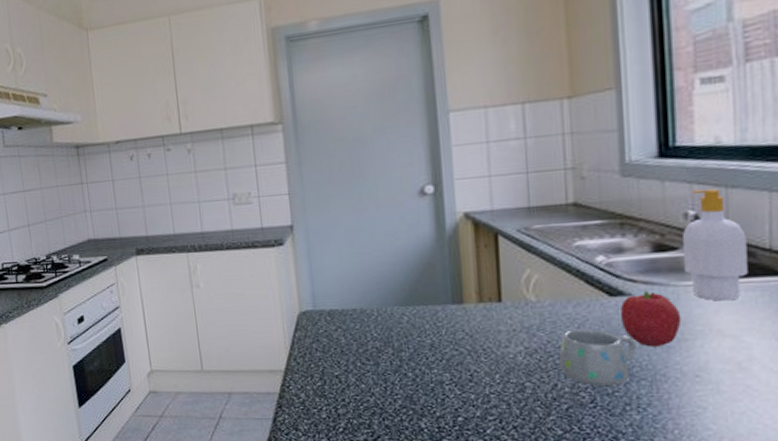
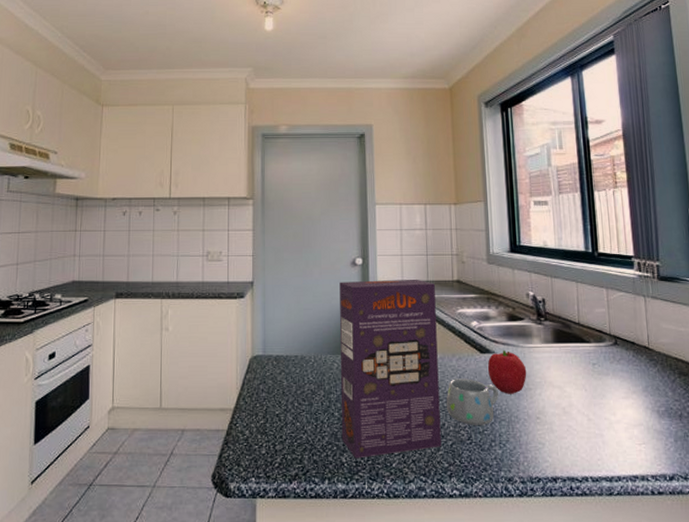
cereal box: none [404,206,553,424] -> present [339,280,442,459]
soap bottle: present [683,188,748,301] -> none [526,277,566,360]

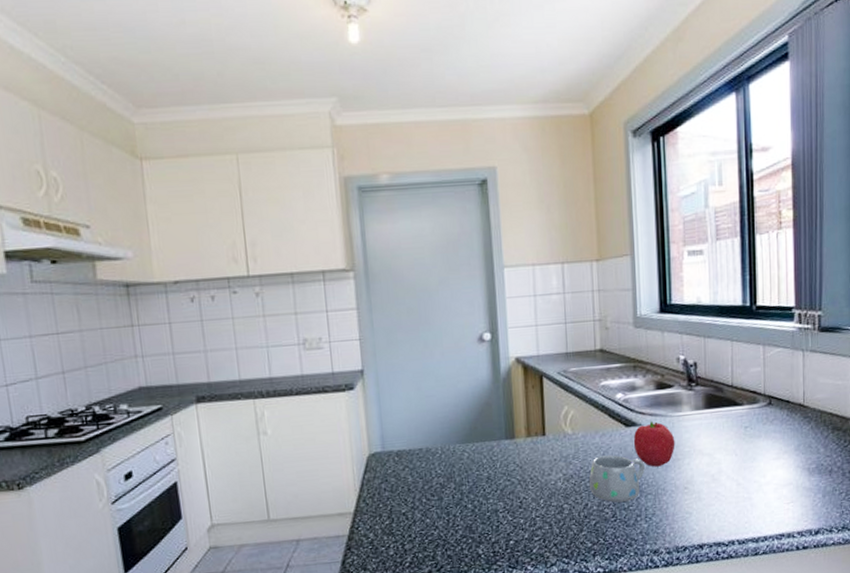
cereal box: present [339,280,442,459] -> none [465,352,585,549]

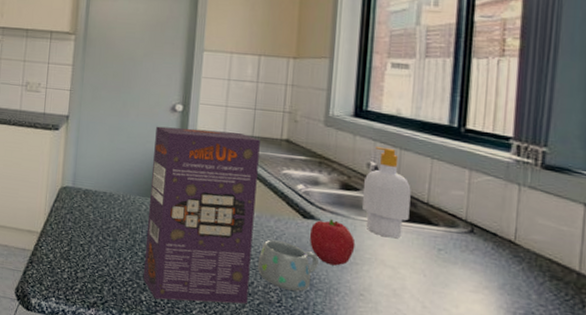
cereal box: none [465,352,585,549] -> present [143,126,260,304]
soap bottle: none [676,338,718,427] -> present [362,147,411,239]

